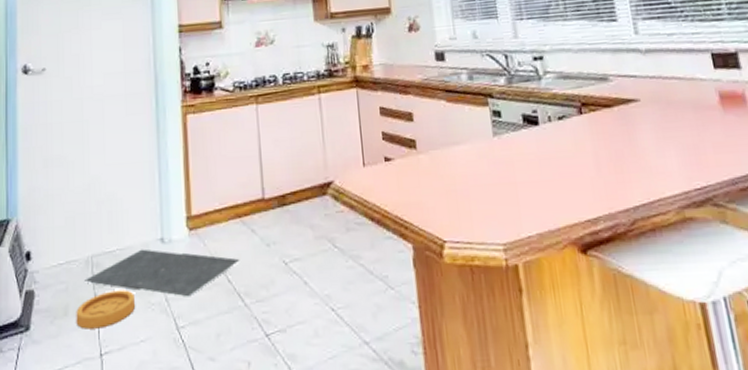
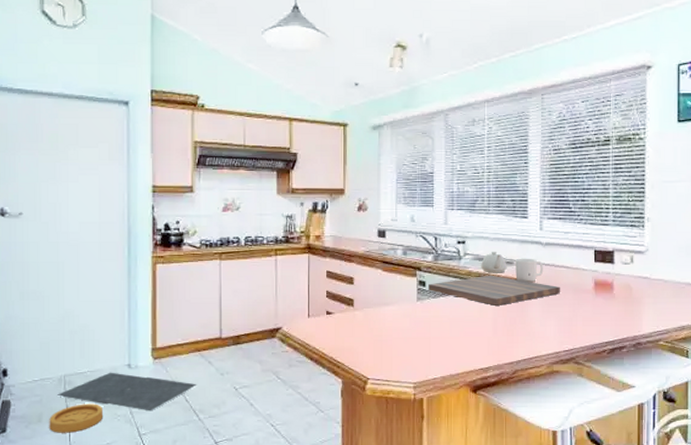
cutting board: none [505,96,676,136] -> present [428,275,560,306]
teapot: none [566,65,601,94] -> present [481,251,507,273]
mug: none [610,70,649,102] -> present [515,258,544,282]

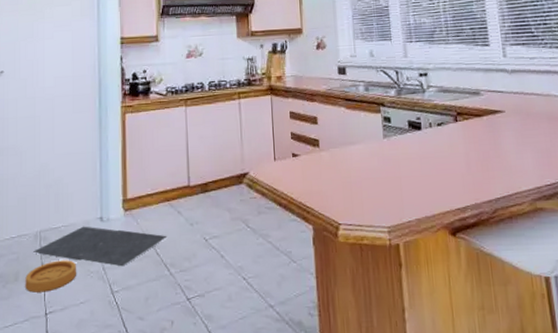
cutting board: present [428,275,560,306] -> none [394,107,533,139]
teapot: present [481,251,507,273] -> none [446,81,474,105]
mug: present [515,258,544,282] -> none [481,87,513,112]

